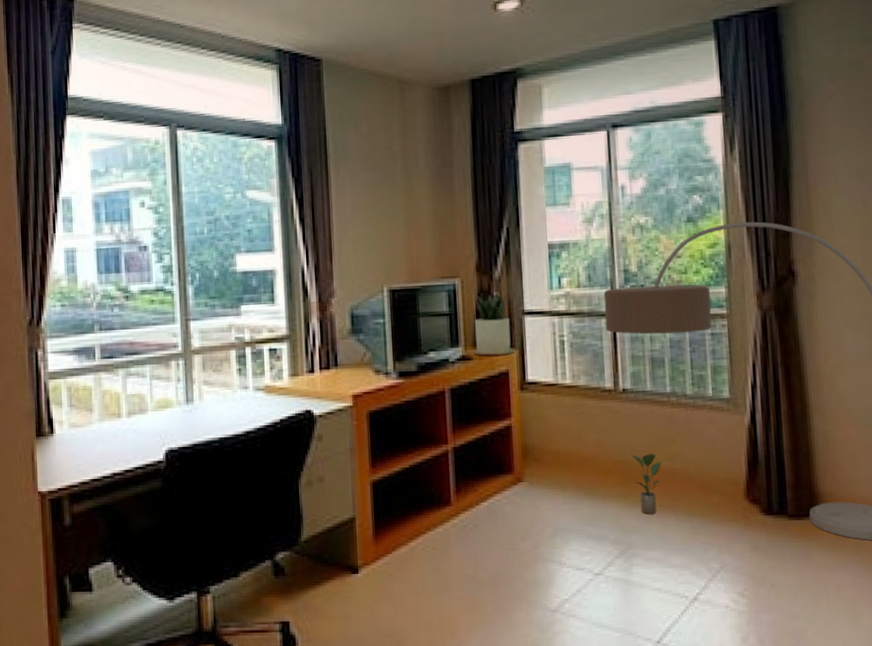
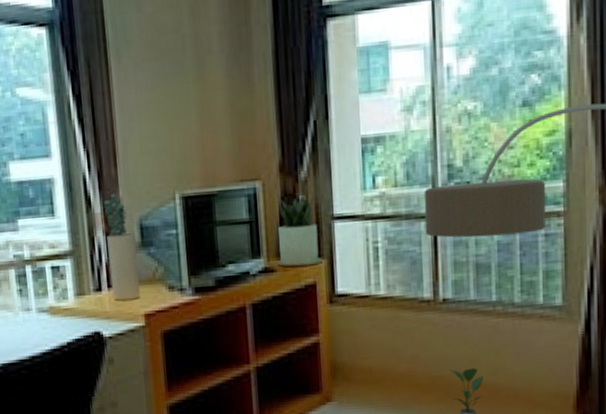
vase: none [319,280,350,382] -> present [104,188,141,301]

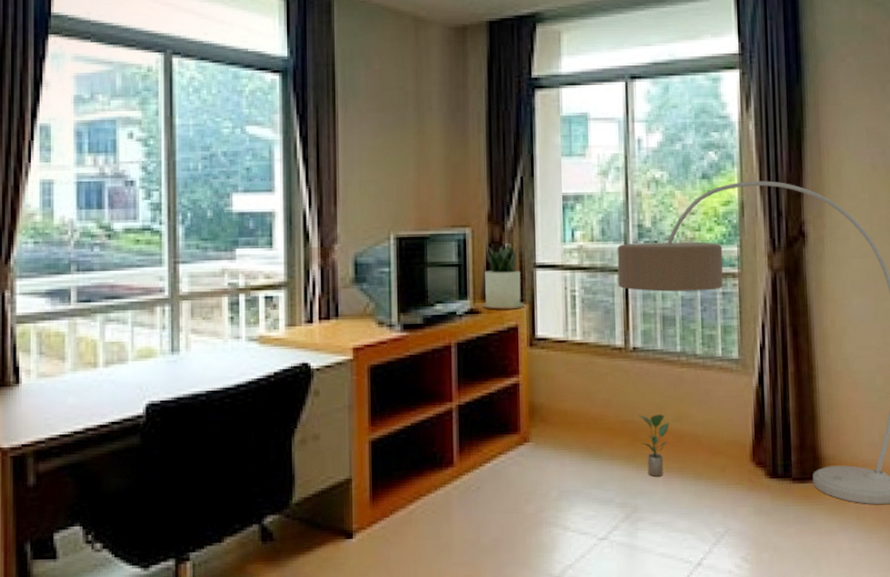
vase: present [104,188,141,301] -> none [321,225,351,333]

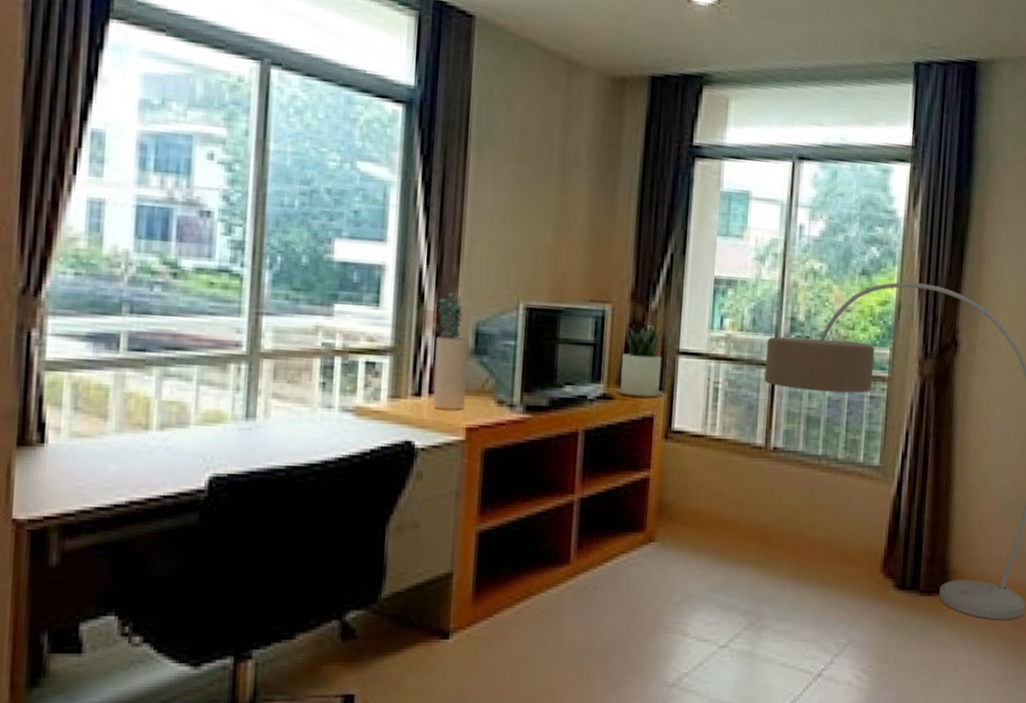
vase: none [321,225,351,333] -> present [432,286,470,410]
potted plant: present [639,414,669,477] -> none [772,519,803,584]

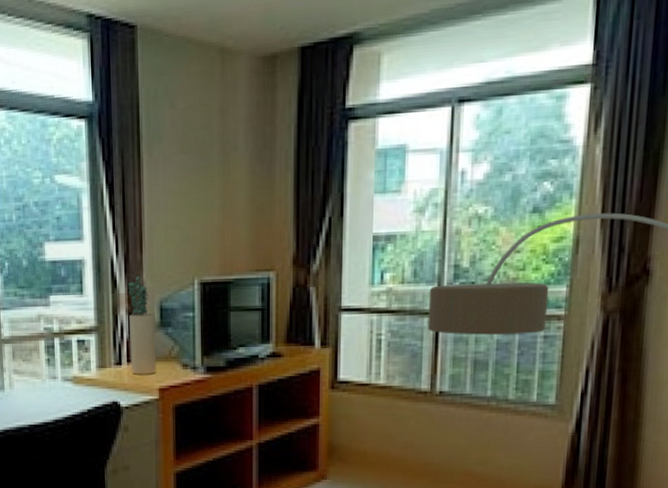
planter: present [615,325,663,398] -> none [283,287,328,353]

